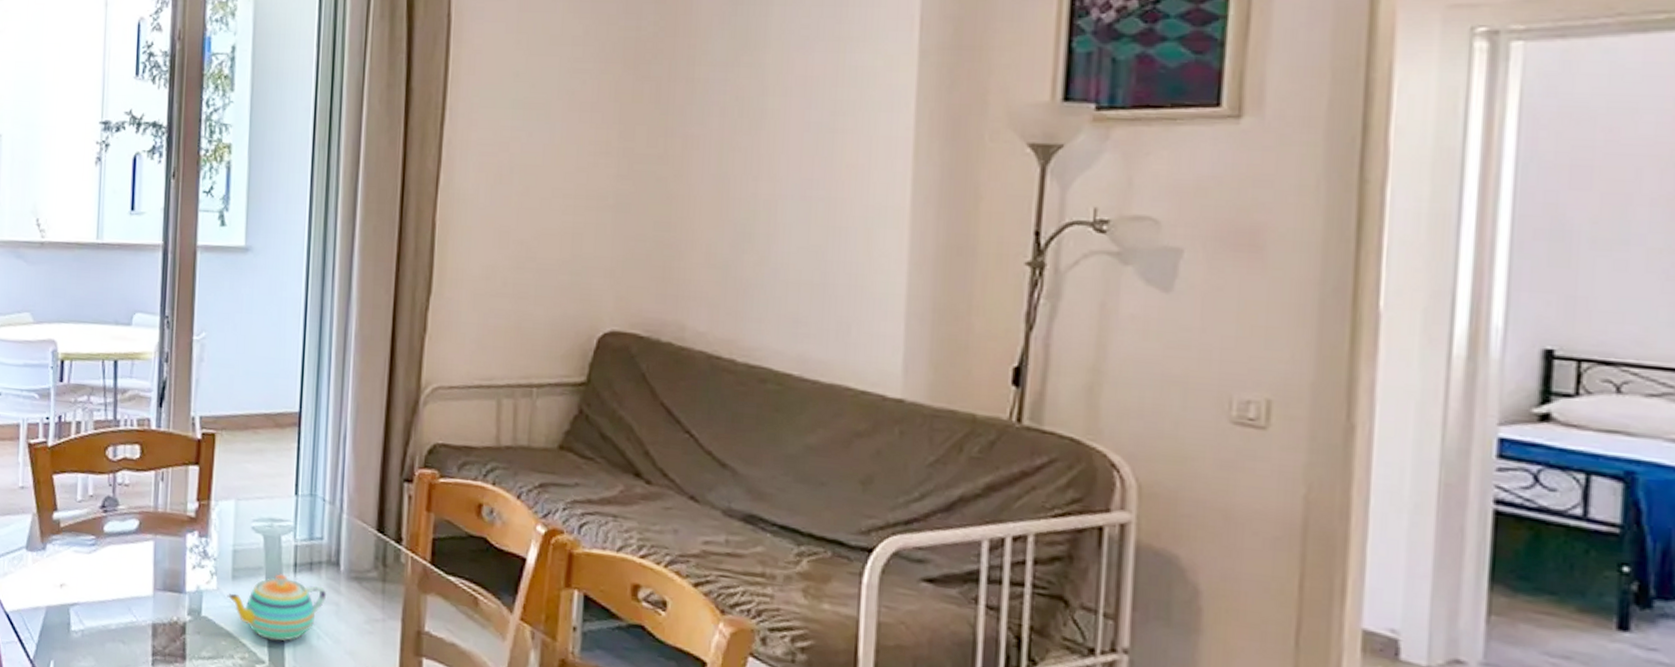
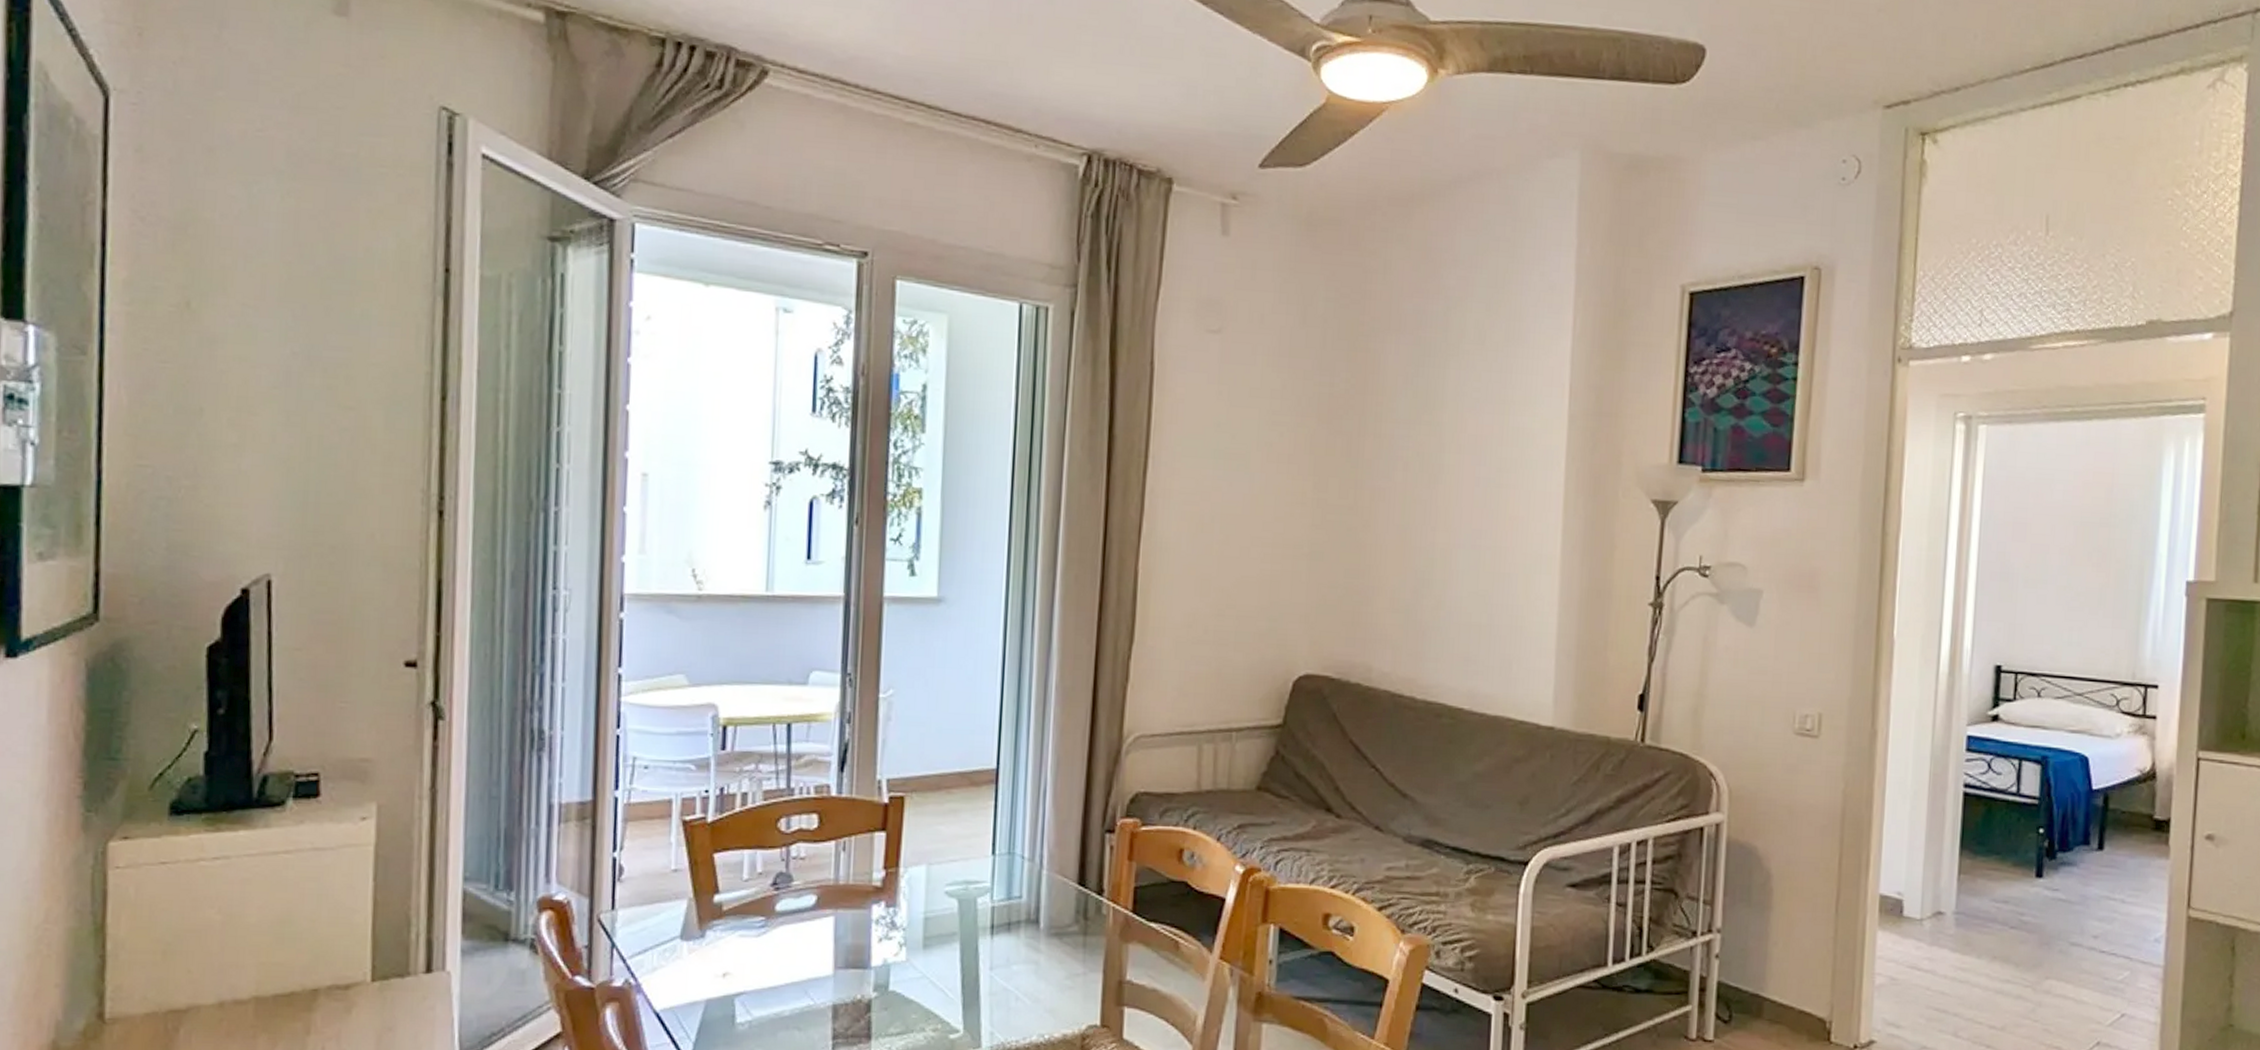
teapot: present [227,574,327,641] -> none [917,938,1026,1007]

